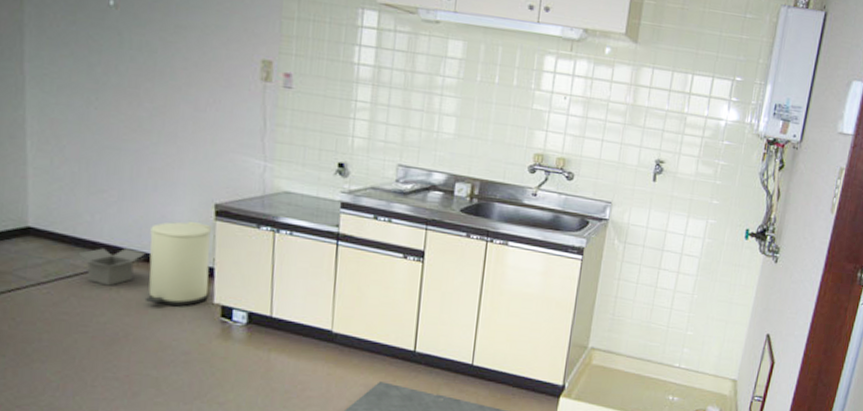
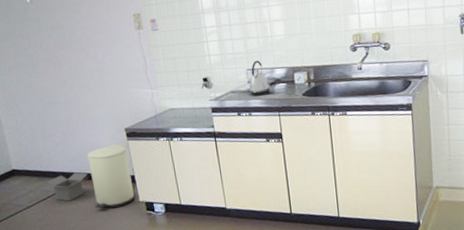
kettle: none [394,156,424,202] -> present [248,60,271,97]

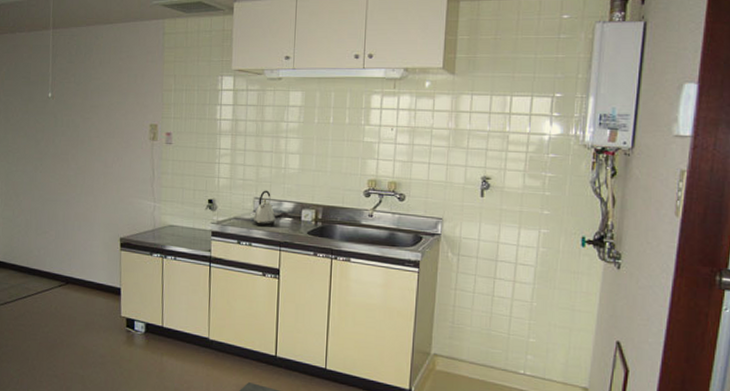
cardboard box: present [46,172,89,202] -> none [29,275,75,304]
pedal bin: present [87,144,135,209] -> none [73,251,118,319]

